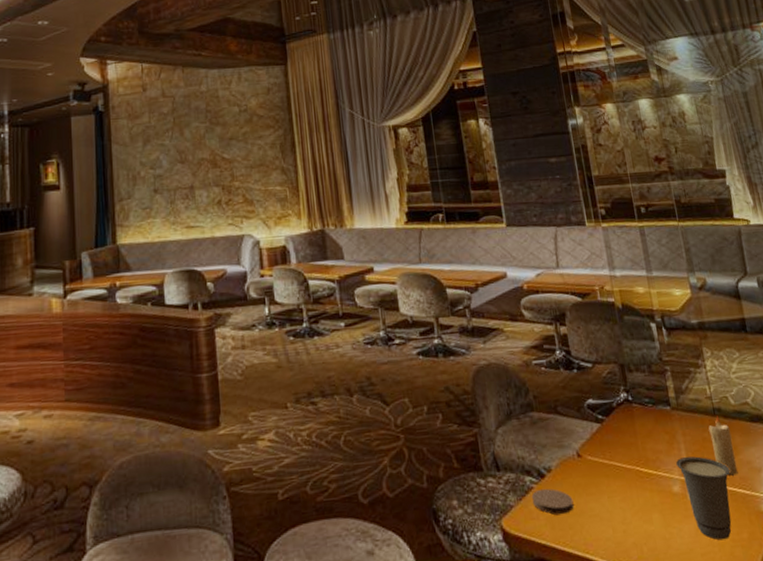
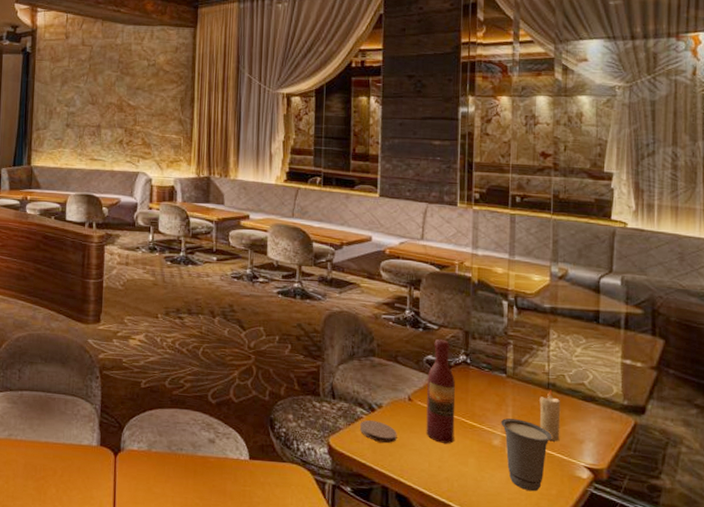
wine bottle: none [591,377,634,502] -> present [426,338,456,444]

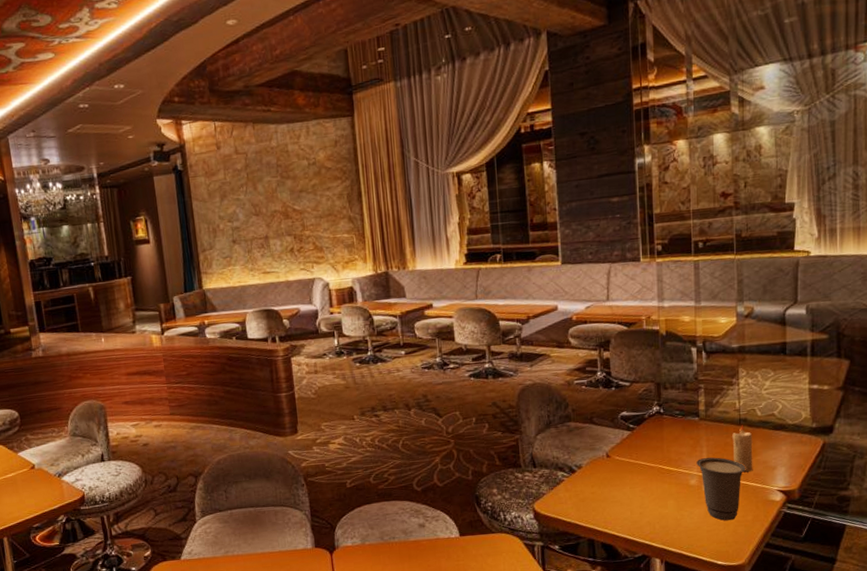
coaster: present [359,419,397,443] -> none [562,481,599,500]
wine bottle: present [426,338,456,444] -> none [623,394,653,491]

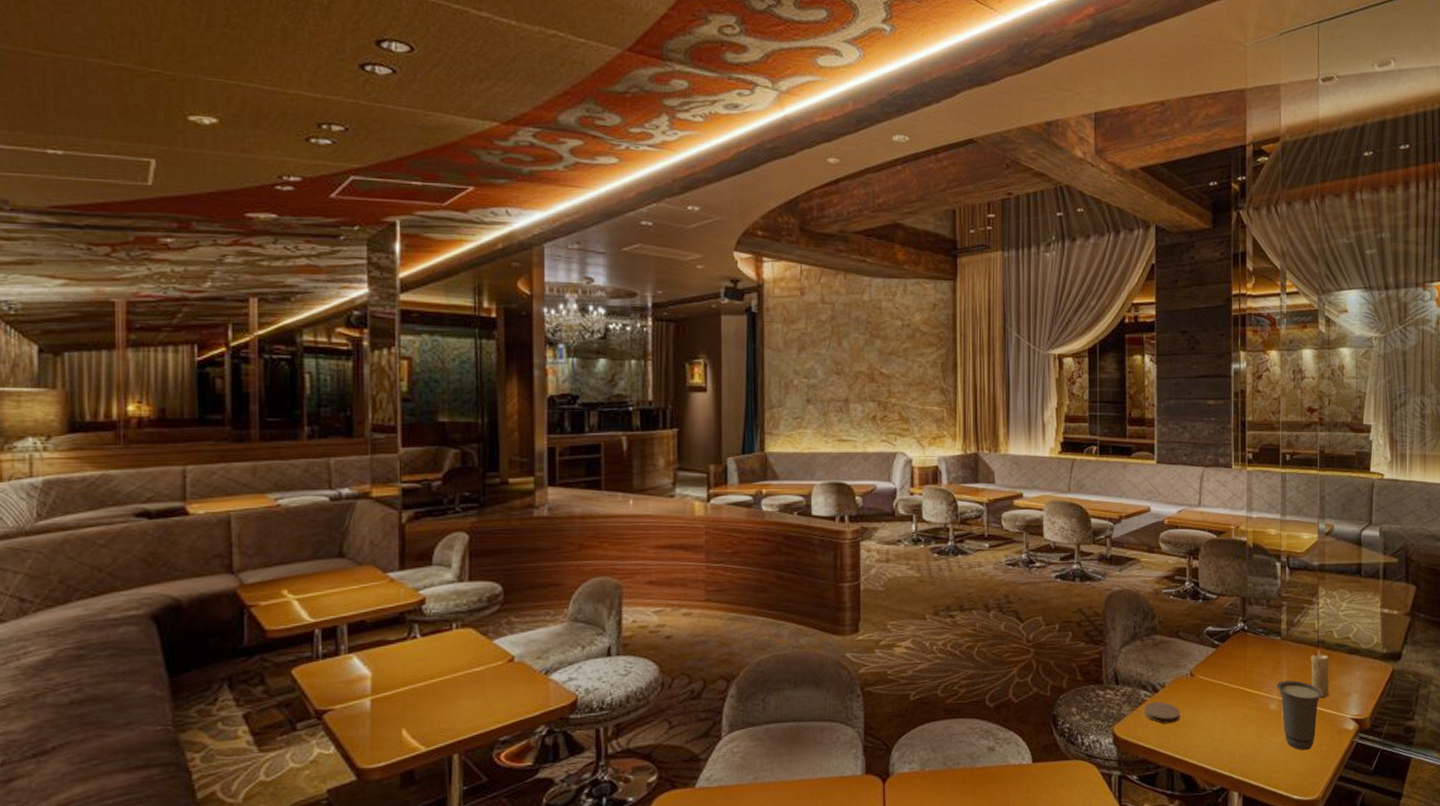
coaster: none [562,481,599,500] -> present [1143,701,1181,724]

